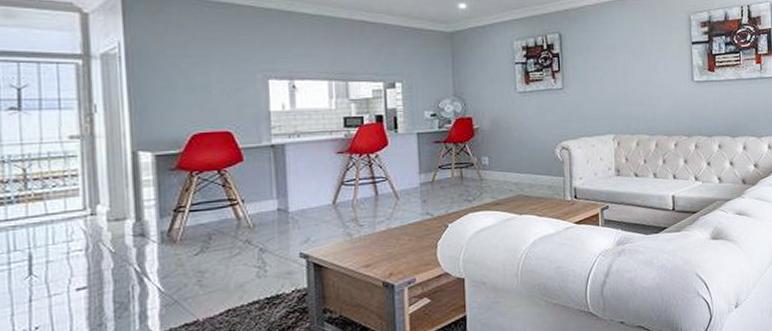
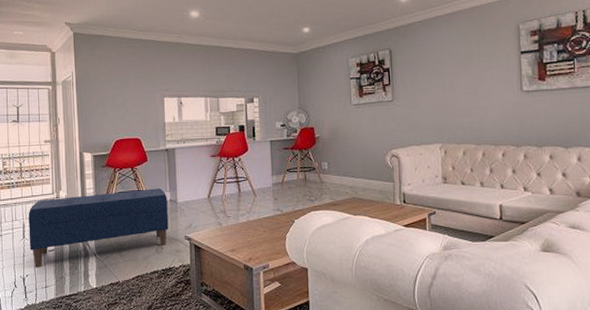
bench: none [38,195,276,315] -> present [28,188,169,268]

